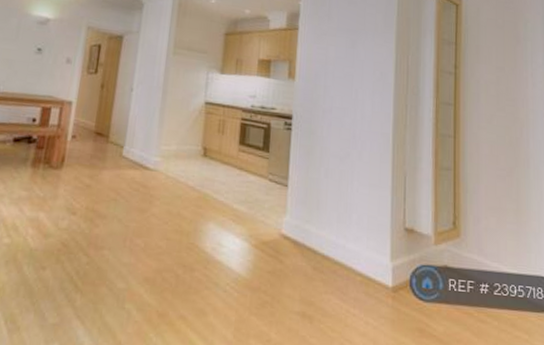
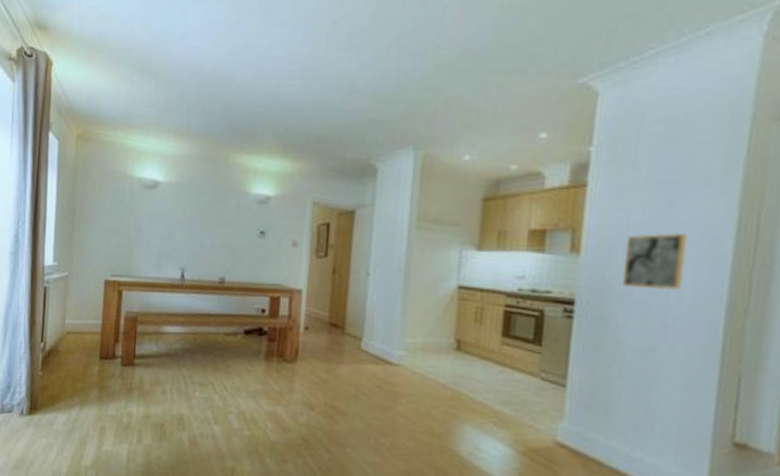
wall art: none [324,66,366,110] -> present [621,232,688,291]

